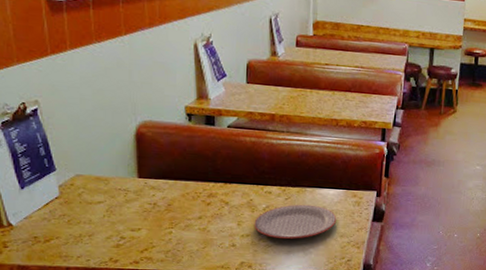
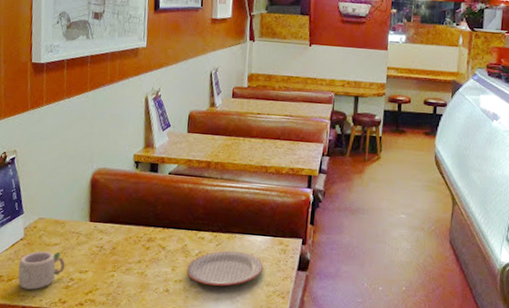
mug: none [56,209,114,250] -> present [17,251,66,290]

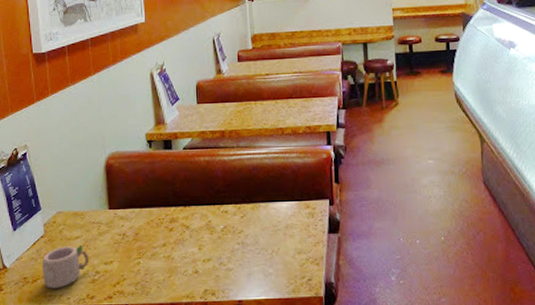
plate: present [186,250,264,287] -> none [214,221,293,262]

